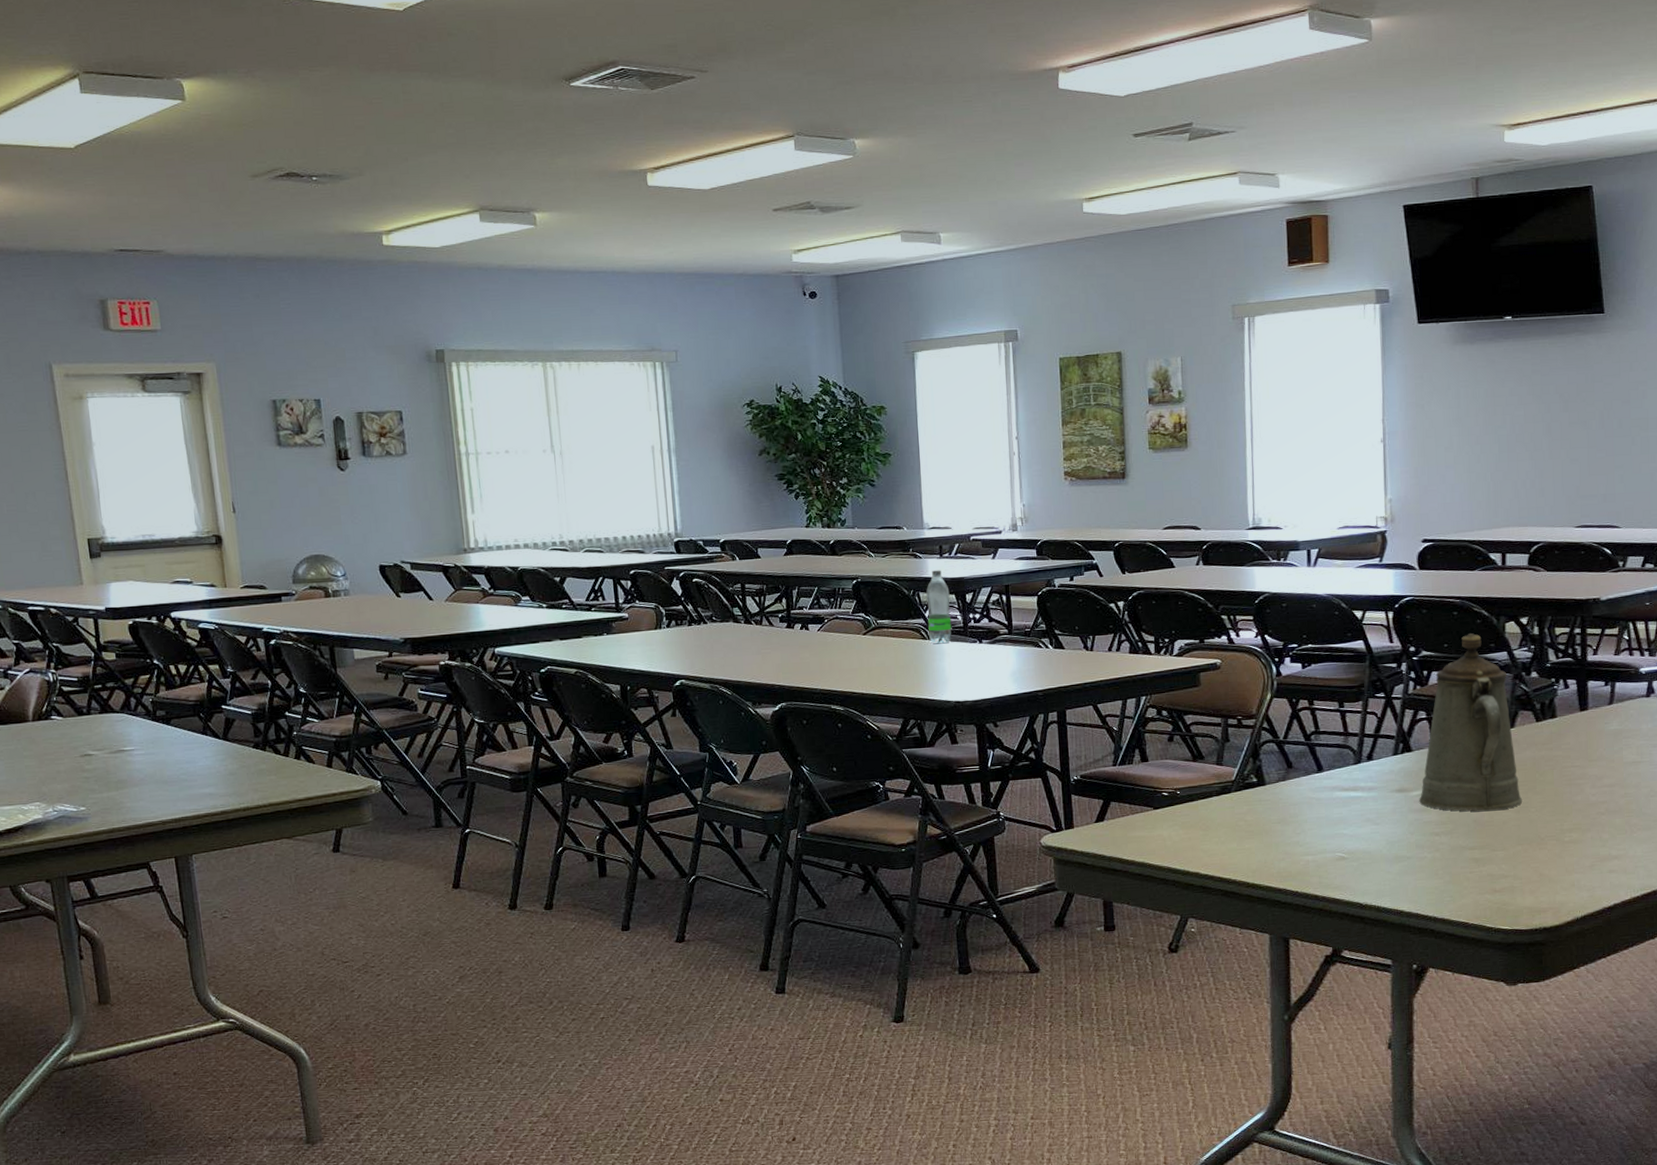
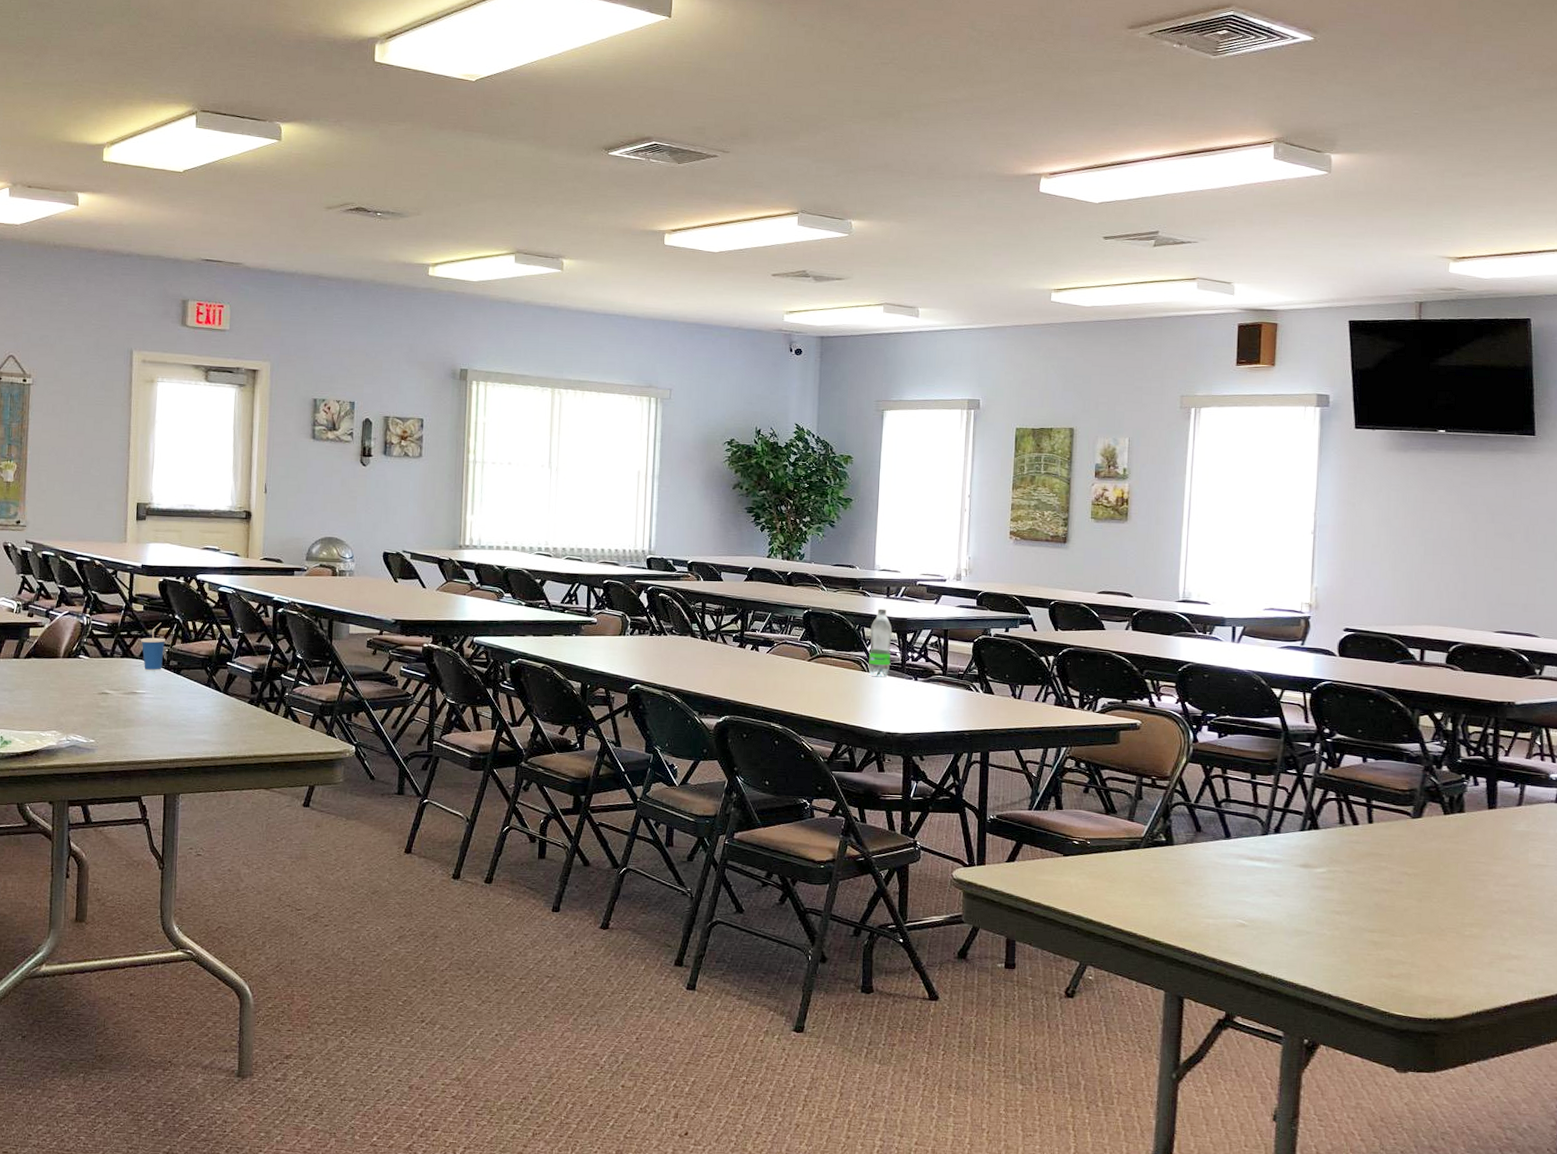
cup: none [119,670,149,725] -> present [141,622,166,671]
coffee pot: present [1419,633,1523,811] -> none [1322,722,1425,896]

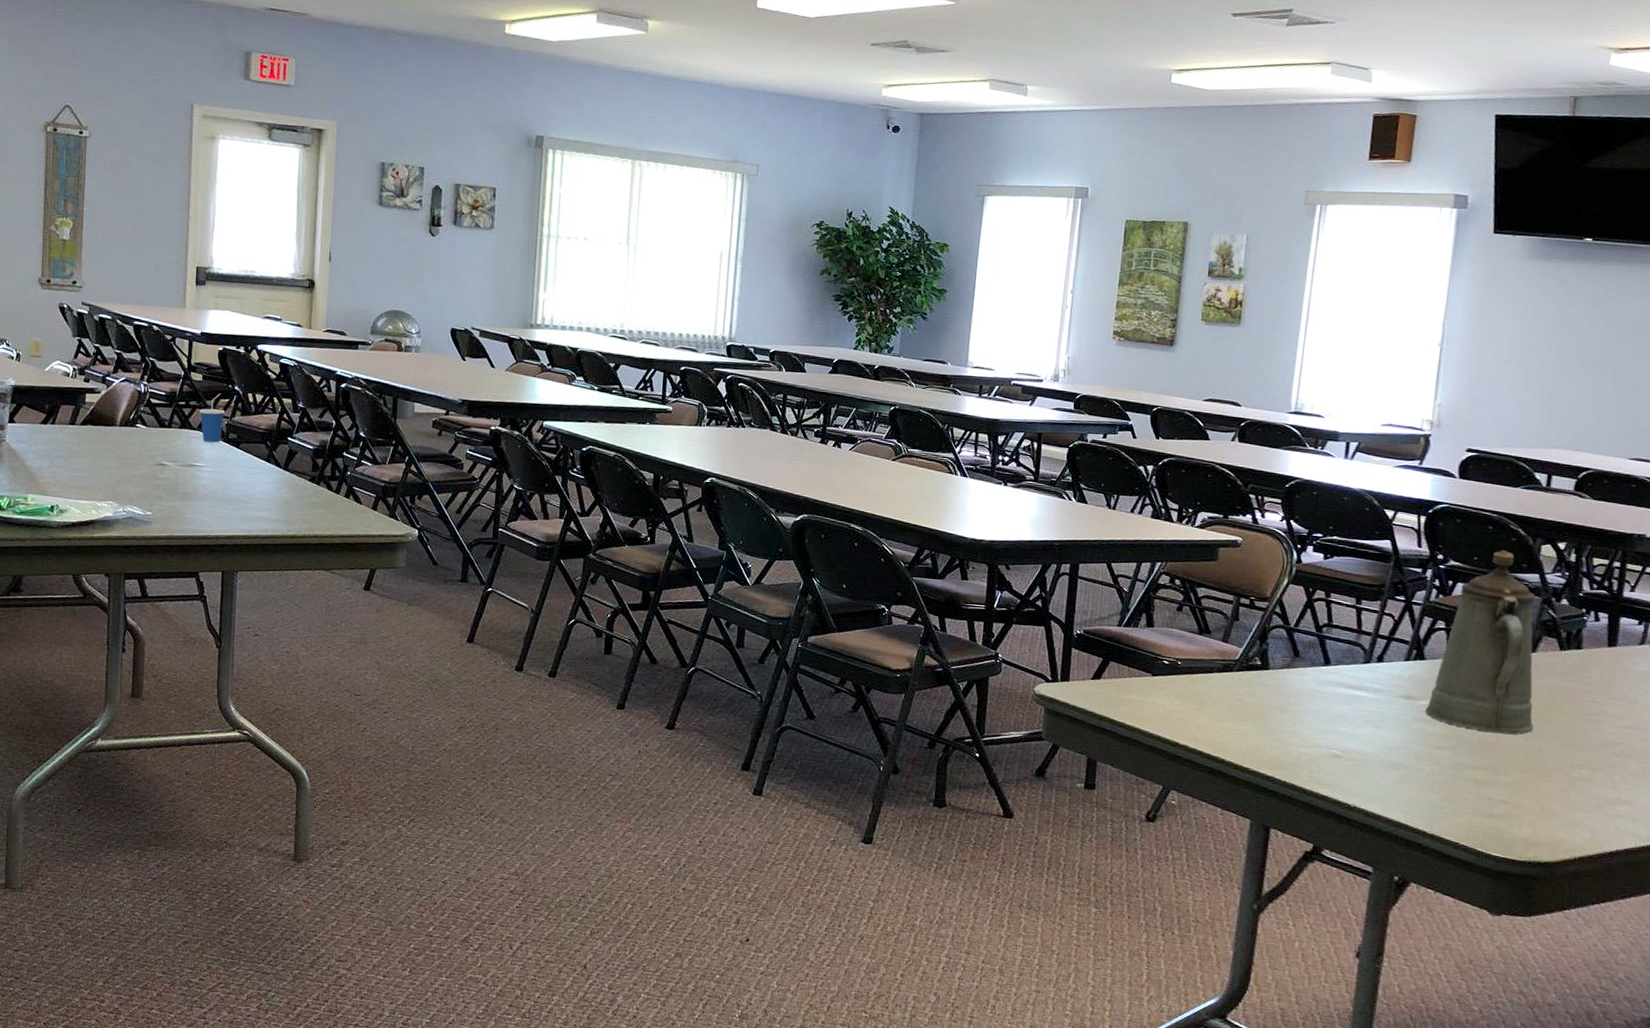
bottle: present [868,609,892,678] -> none [956,408,983,481]
coffee pot: none [1322,722,1425,896] -> present [1425,550,1536,734]

